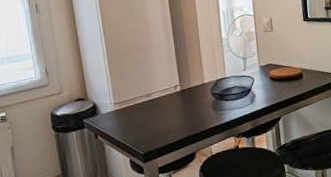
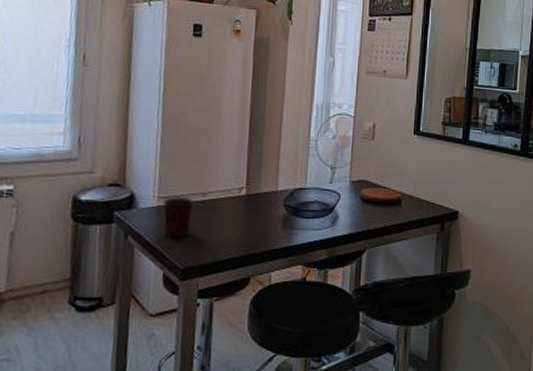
mug: none [119,100,143,133] -> present [163,197,195,238]

